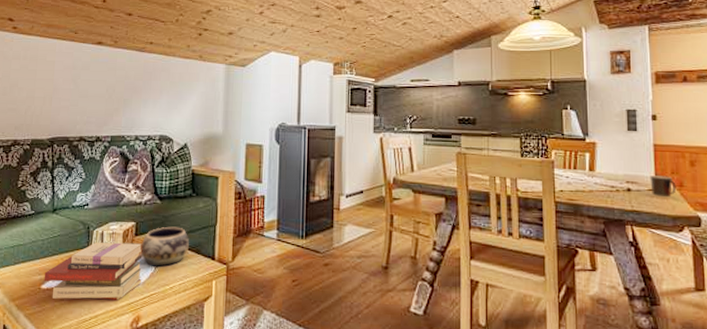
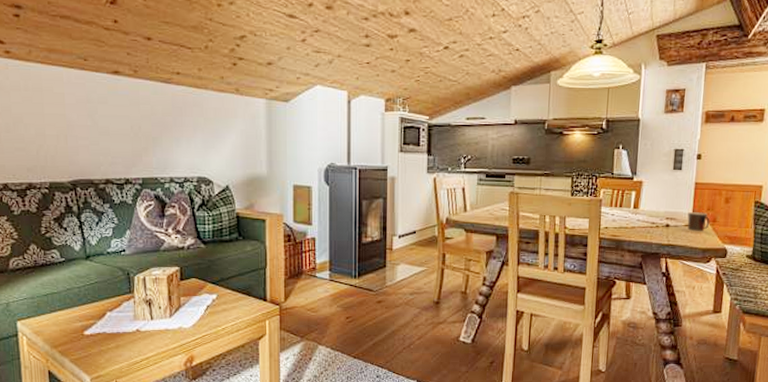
books: present [44,242,142,301] -> none [85,287,192,344]
decorative bowl: present [140,226,189,267] -> none [187,270,239,309]

